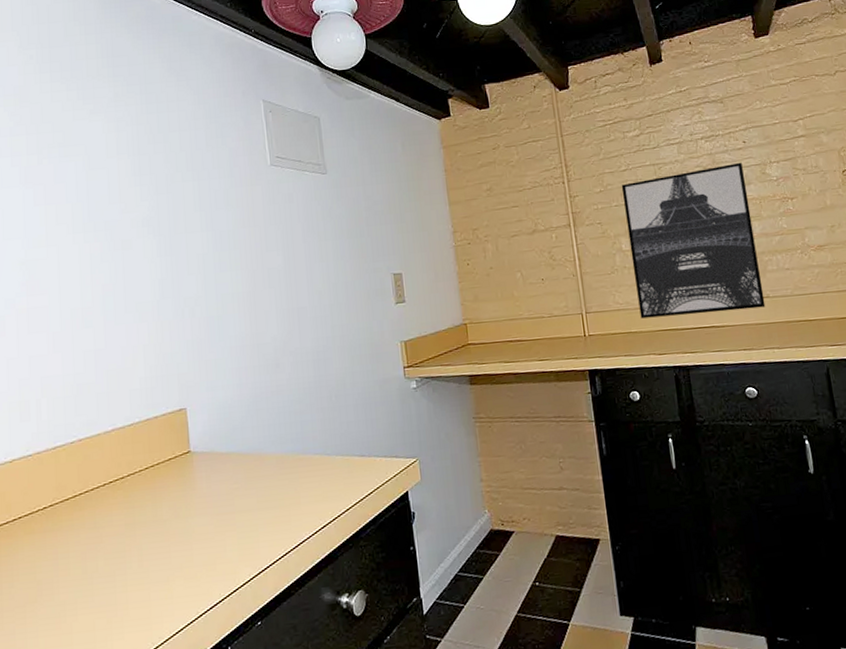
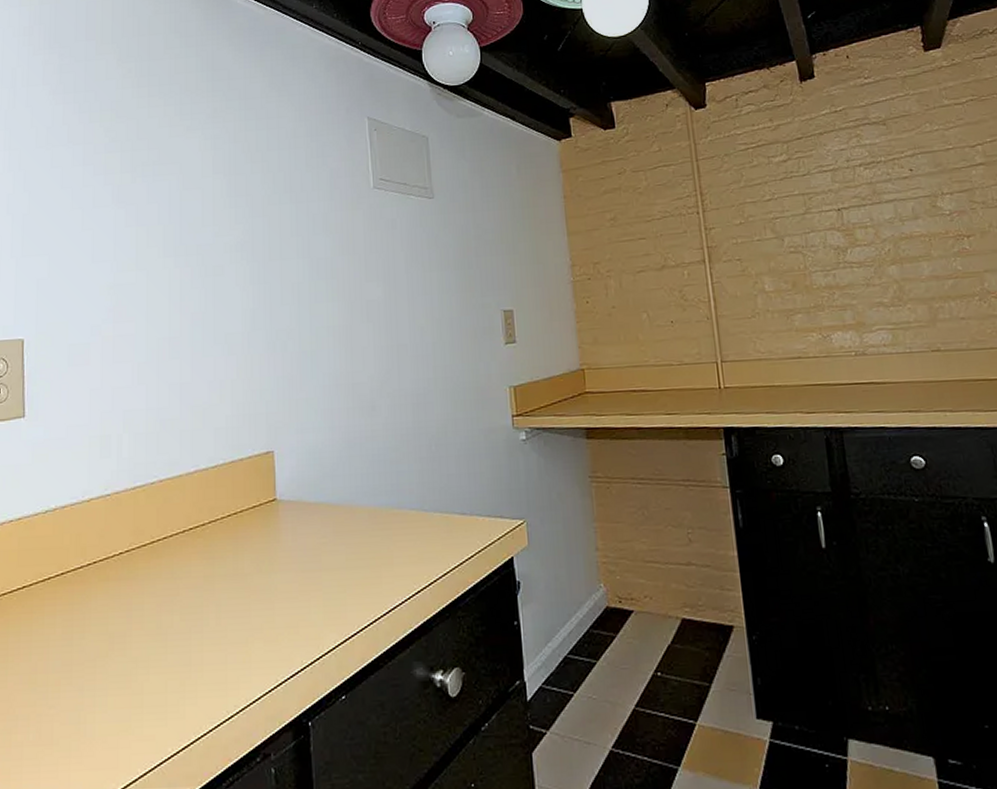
wall art: present [621,162,766,319] -> none [764,193,936,371]

